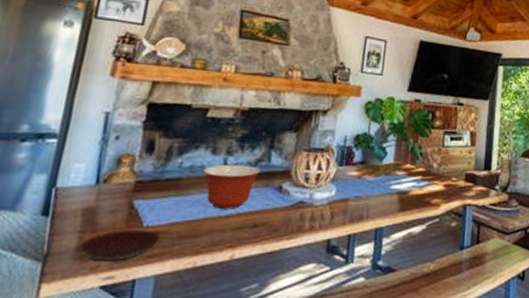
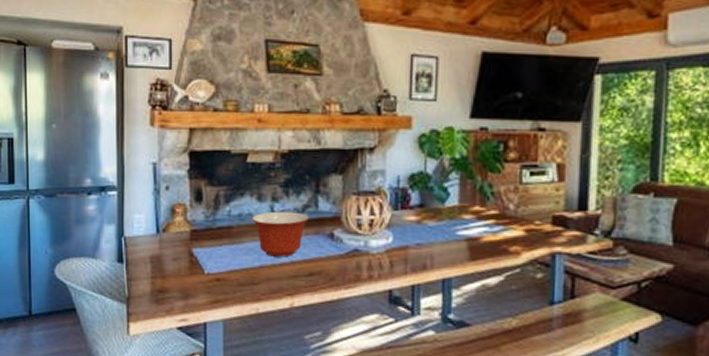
plate: present [80,229,161,262] -> none [154,275,222,306]

